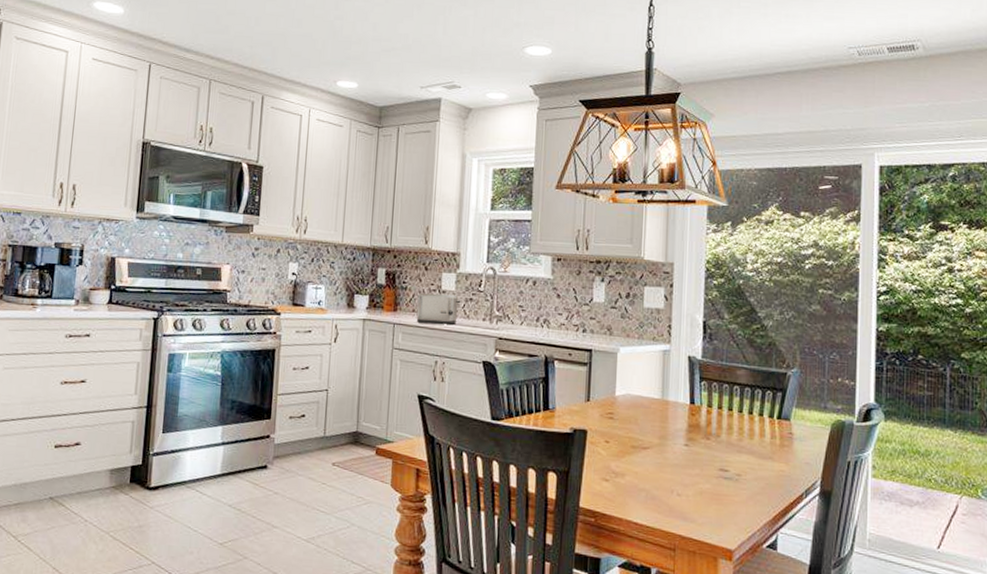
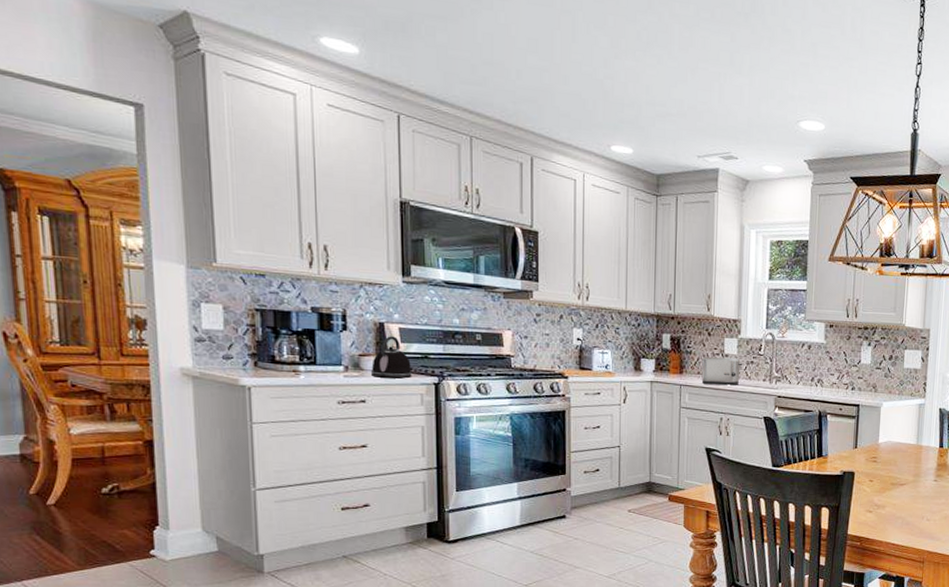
kettle: none [98,270,135,313] -> present [370,336,412,379]

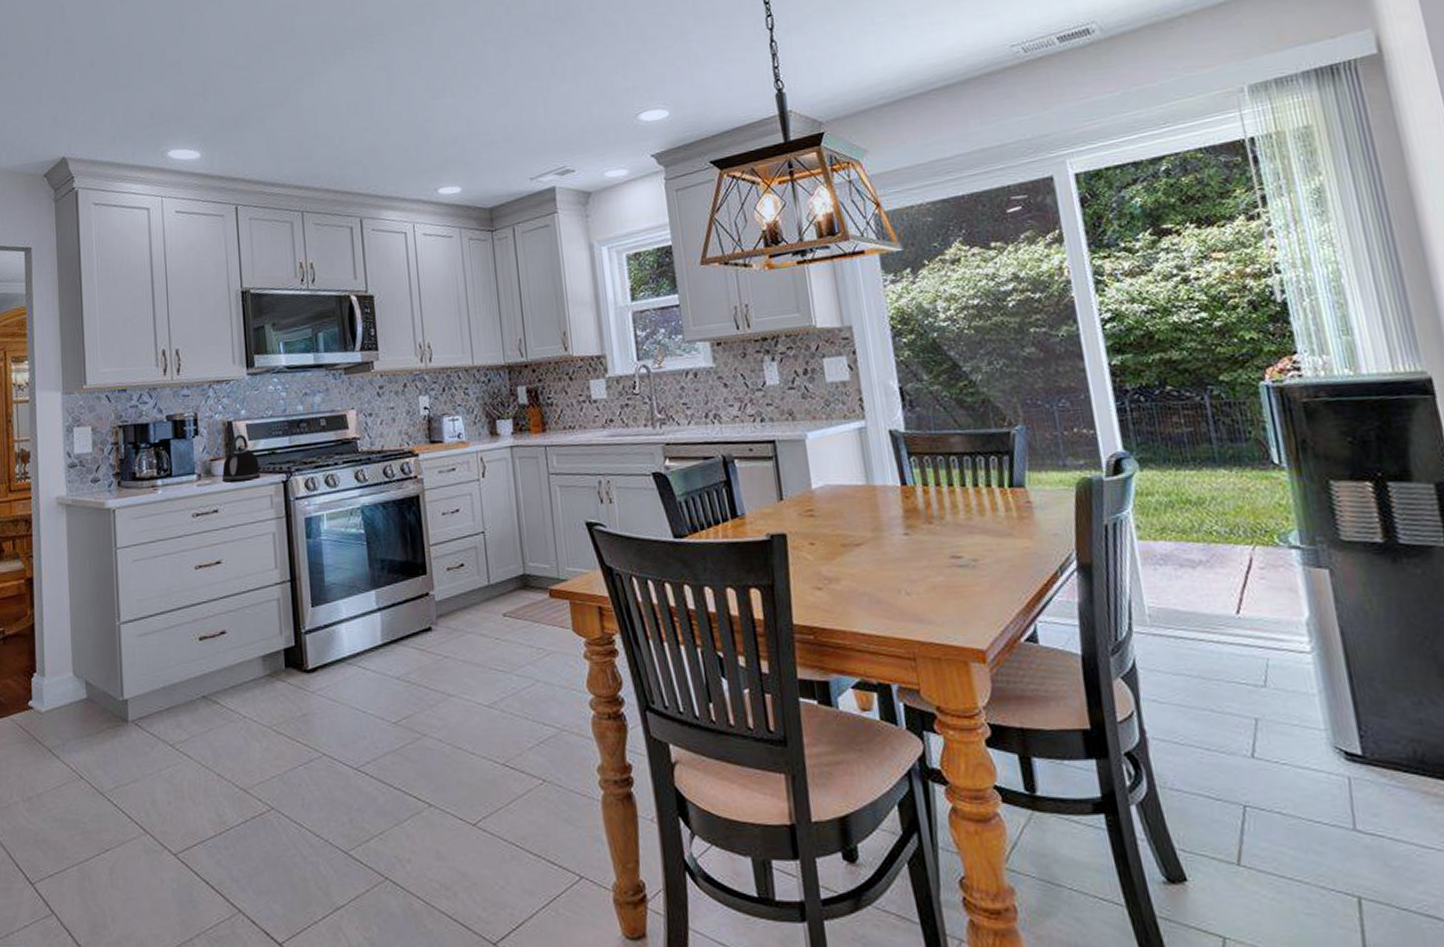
toaster: present [701,356,743,385] -> none [566,402,616,441]

